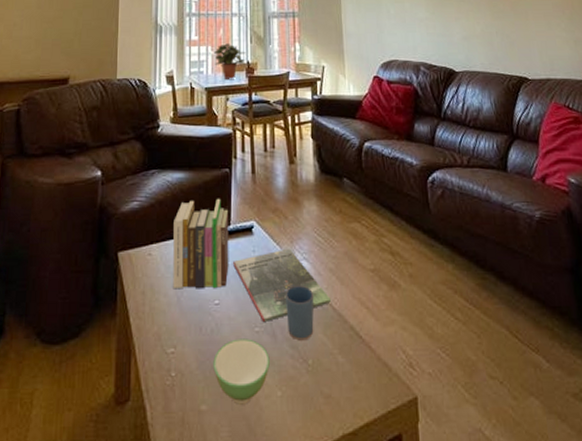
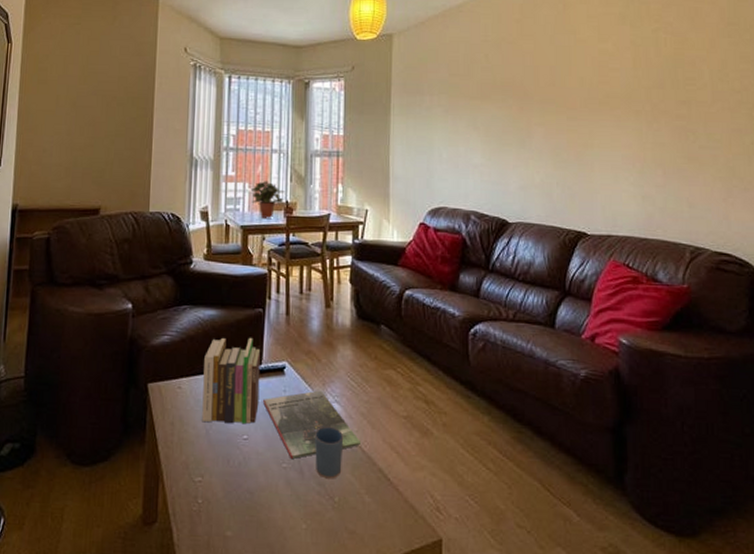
bowl: present [213,338,270,405] -> none [239,473,296,534]

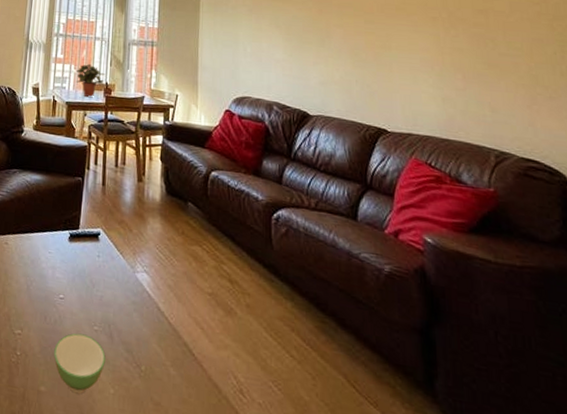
books: present [202,337,261,425] -> none [24,202,79,285]
bowl: none [239,473,296,534] -> present [54,333,106,395]
magazine: present [263,390,362,460] -> none [79,259,168,324]
mug: present [314,426,344,479] -> none [124,294,152,347]

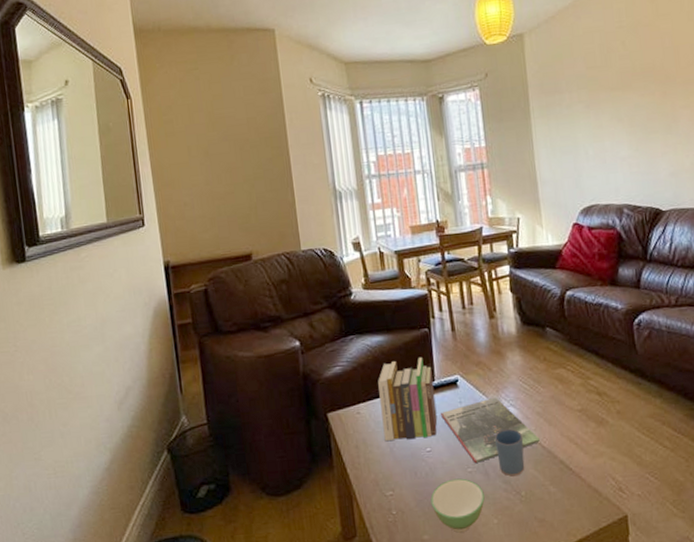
books: none [24,202,79,285] -> present [378,356,437,441]
potted plant: present [75,64,106,97] -> none [399,203,435,241]
magazine: none [79,259,168,324] -> present [441,397,541,464]
mug: none [124,294,152,347] -> present [494,428,525,477]

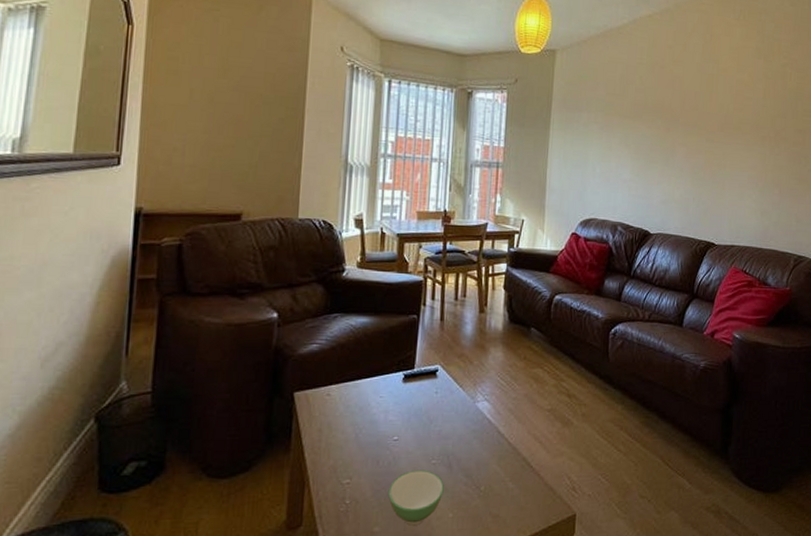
books: present [378,356,437,441] -> none [351,343,414,427]
magazine: present [441,397,541,464] -> none [415,390,508,456]
mug: present [494,428,525,477] -> none [463,423,492,471]

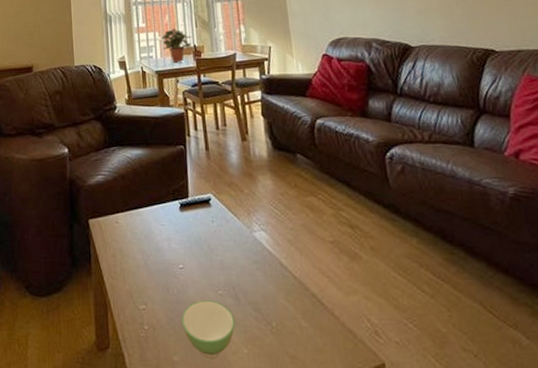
potted plant: none [408,189,444,227] -> present [160,29,193,63]

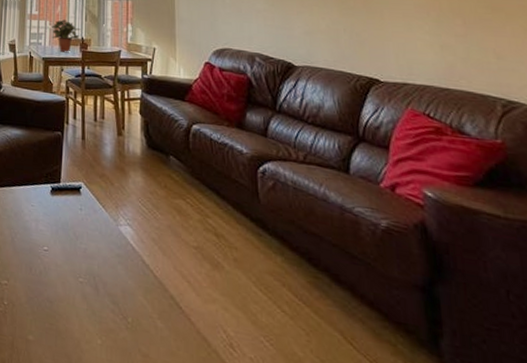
bowl: present [181,300,235,359] -> none [40,284,92,344]

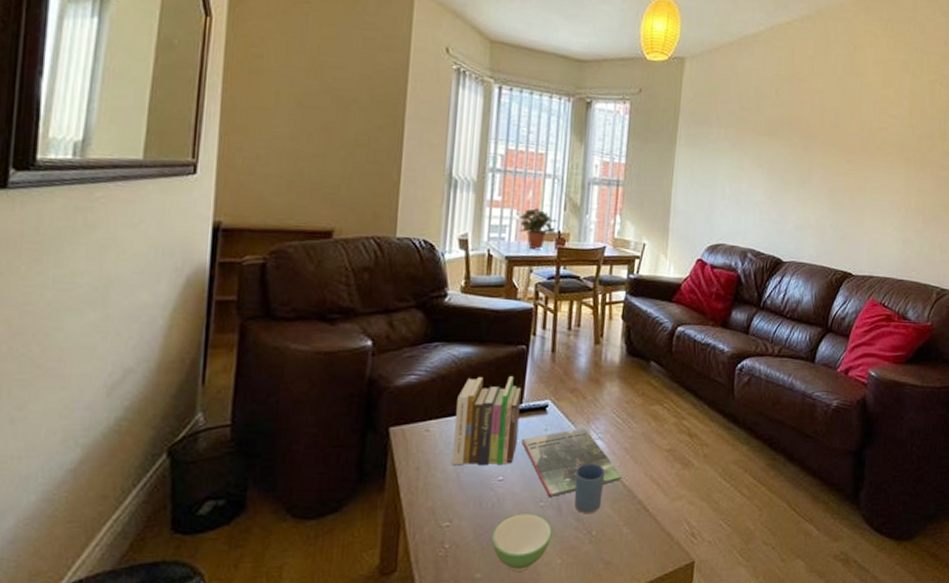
books: none [8,156,60,237] -> present [452,375,522,466]
bowl: none [40,284,92,344] -> present [491,512,553,572]
magazine: none [62,212,153,275] -> present [522,428,623,498]
mug: none [108,247,136,299] -> present [574,463,606,514]

